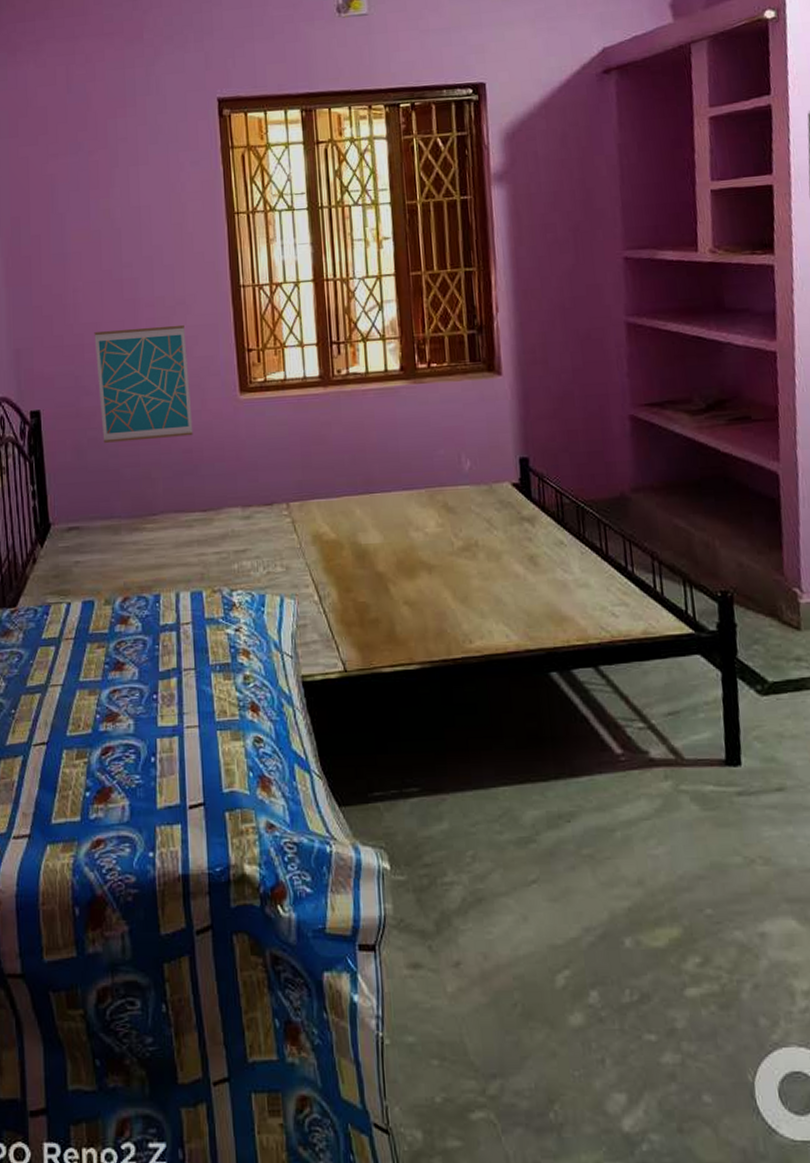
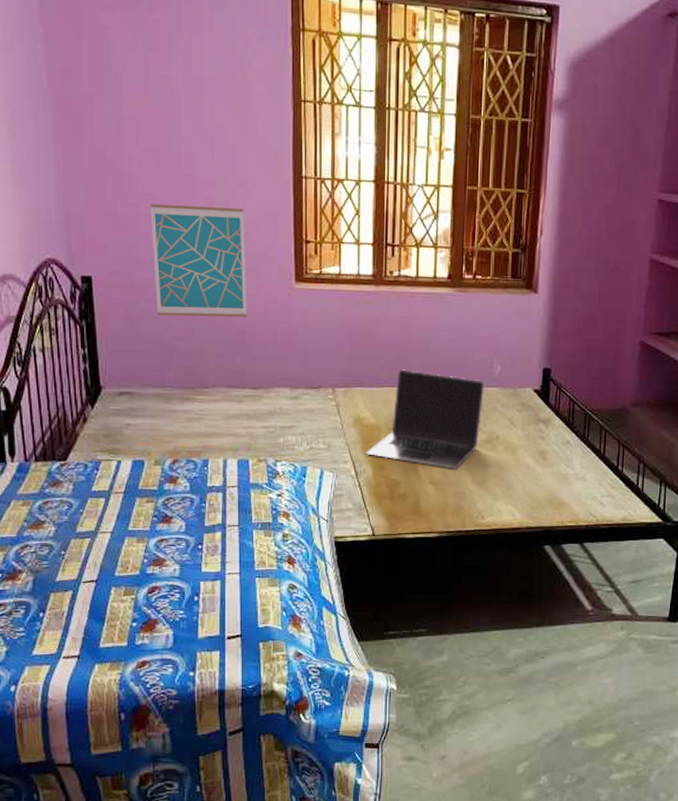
laptop: none [329,473,456,585] -> present [366,368,485,469]

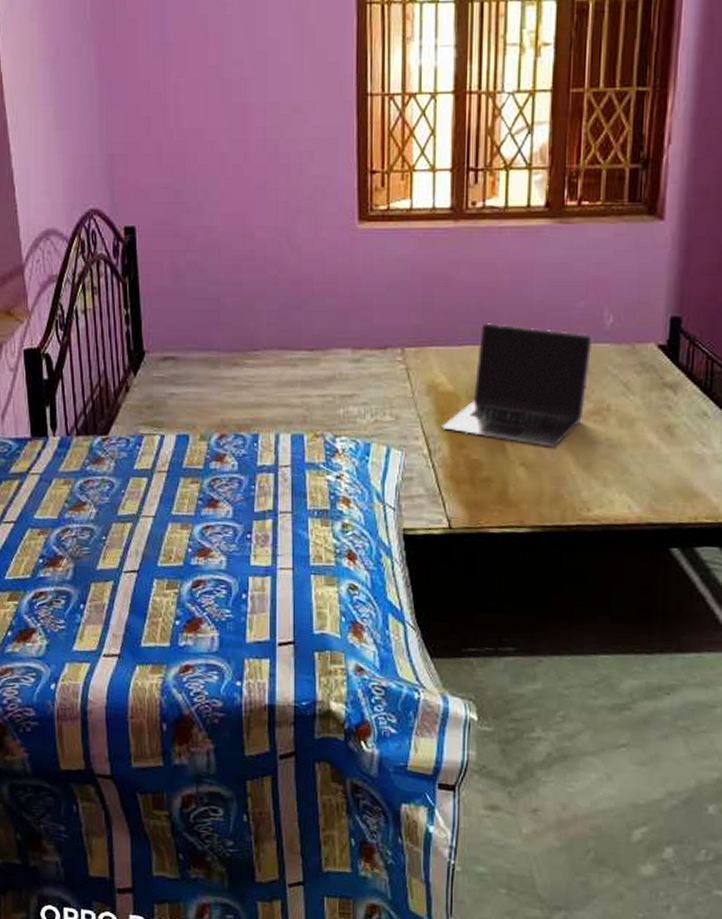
wall art: present [150,204,248,318] -> none [197,137,303,268]

